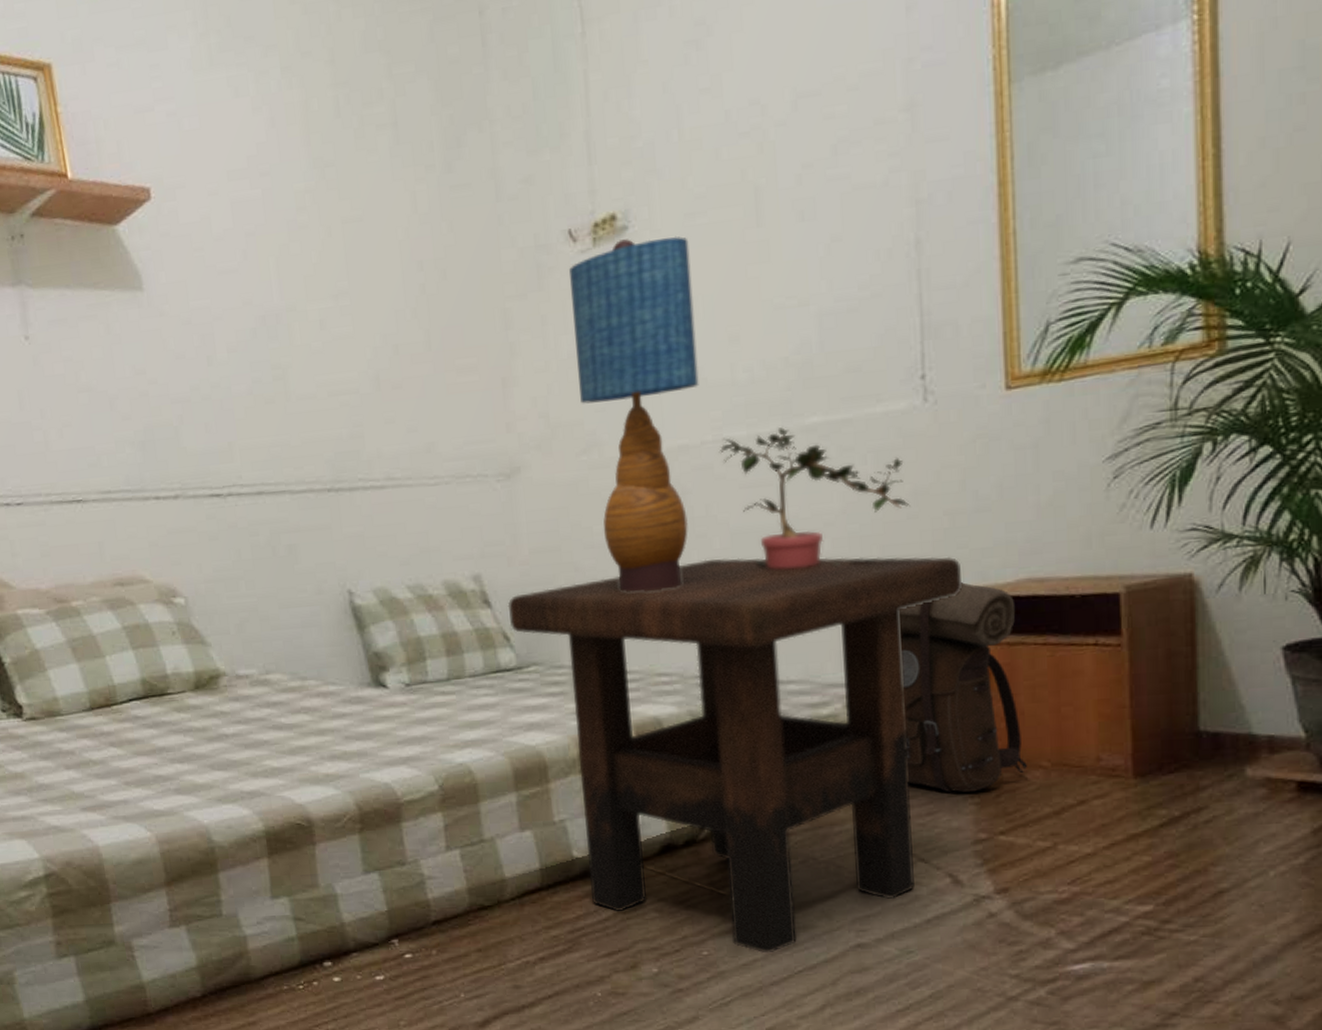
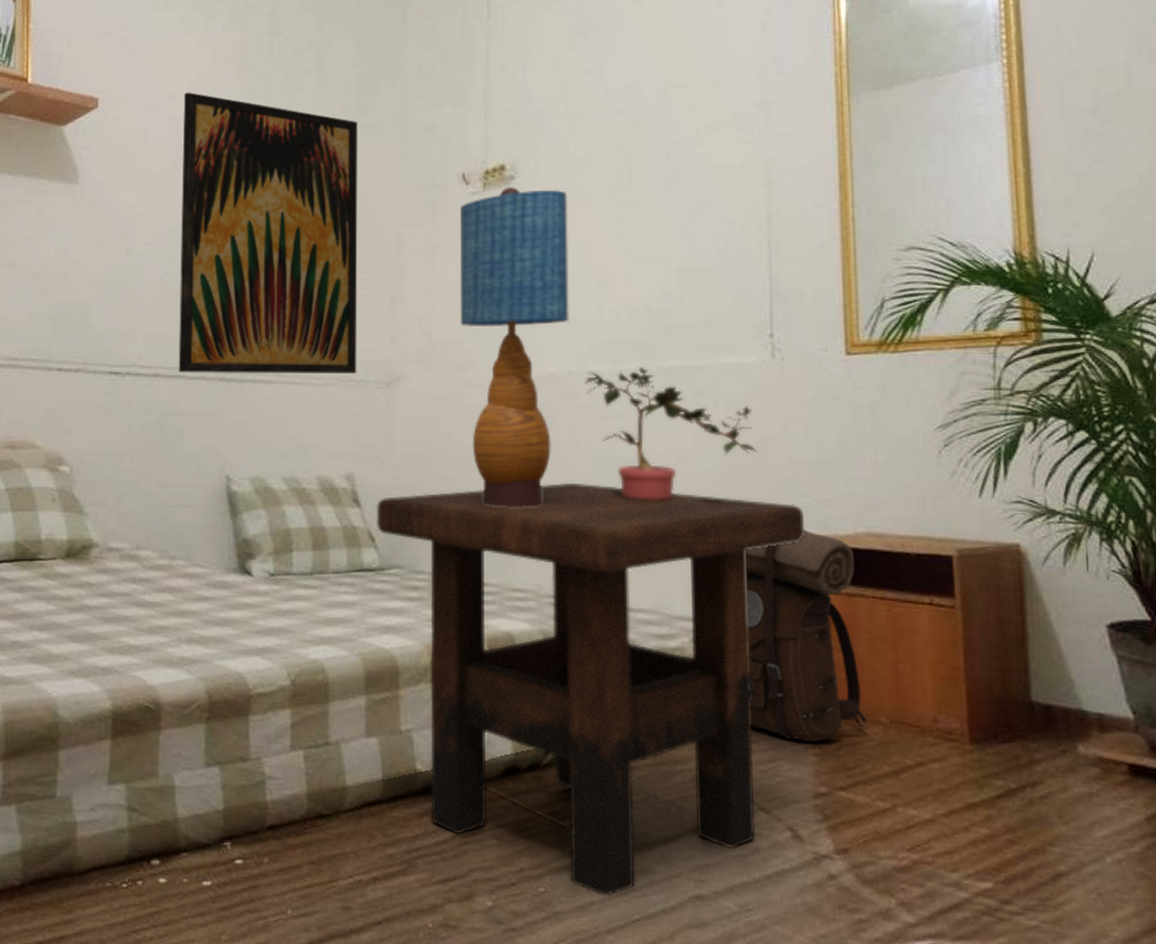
wall art: none [244,168,474,488] -> present [178,92,358,374]

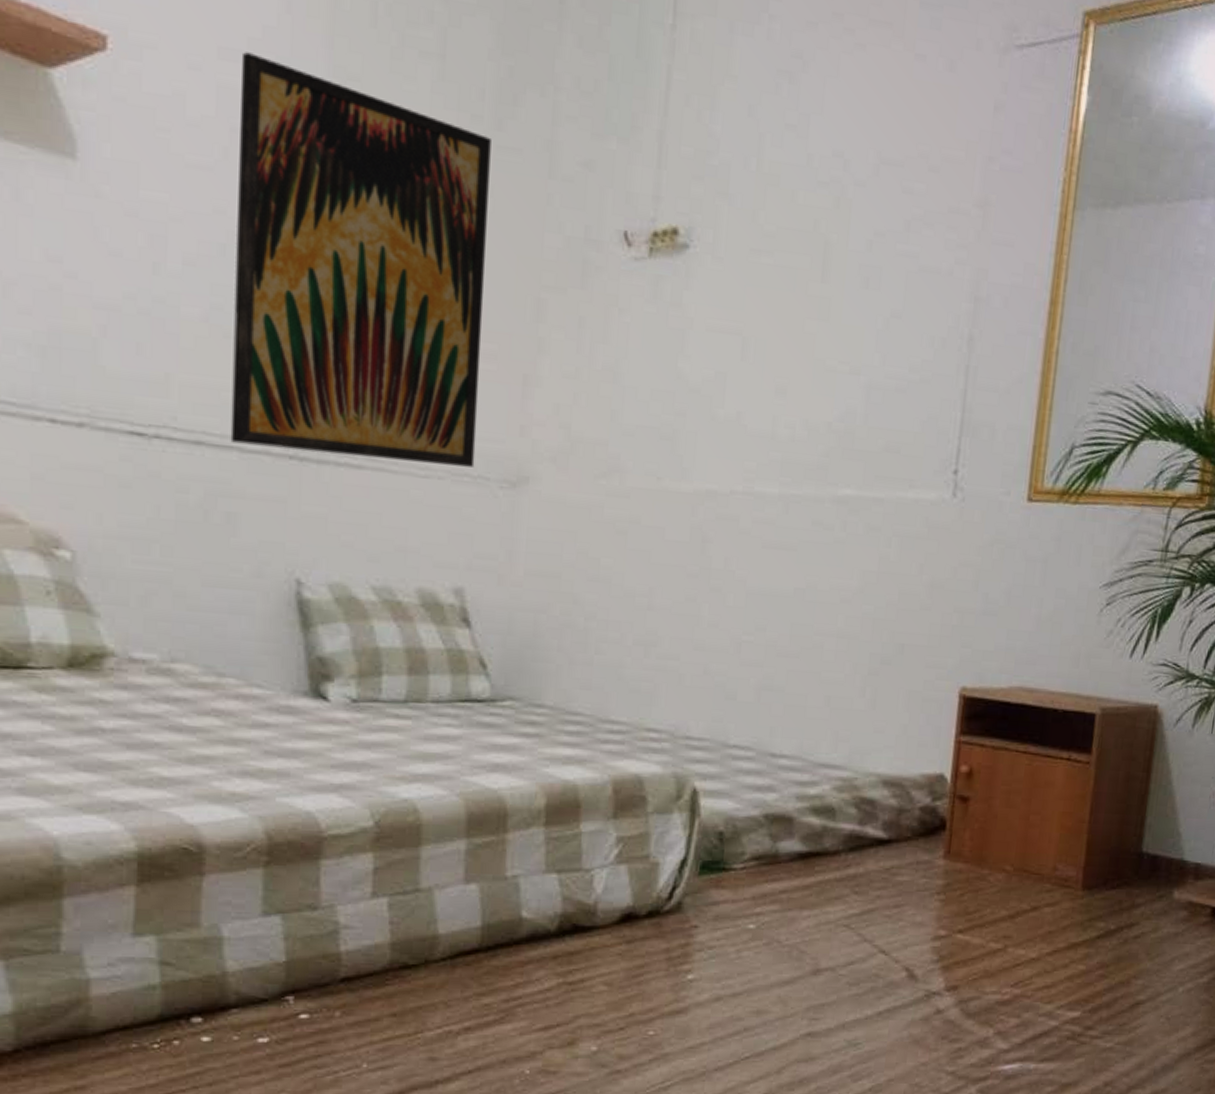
side table: present [376,482,804,897] -> none [488,615,962,1037]
table lamp: present [460,187,569,507] -> none [609,257,750,640]
potted plant: present [583,367,758,502] -> none [747,491,925,648]
backpack: present [746,530,868,742] -> none [881,681,1005,889]

